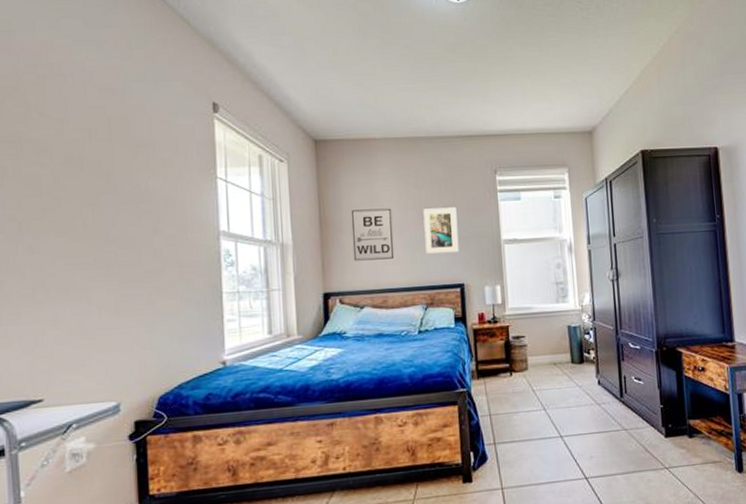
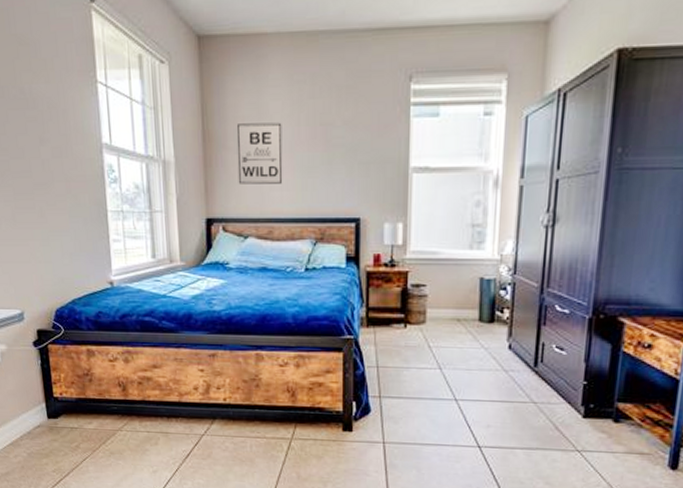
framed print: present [423,207,459,254] -> none [318,123,358,181]

